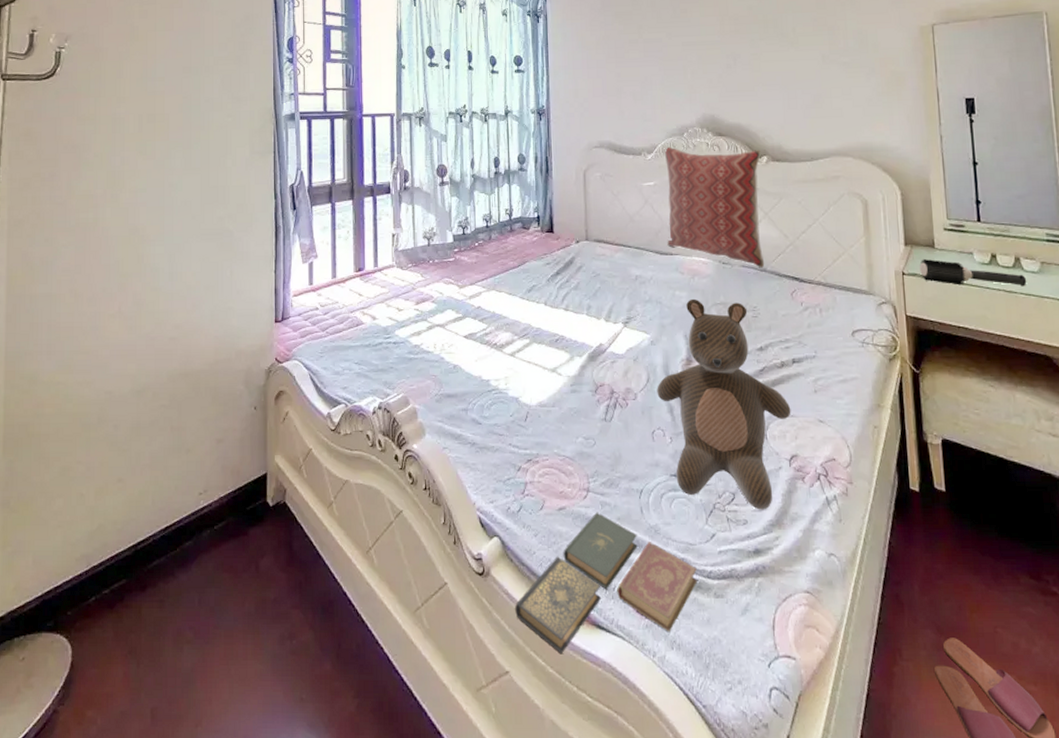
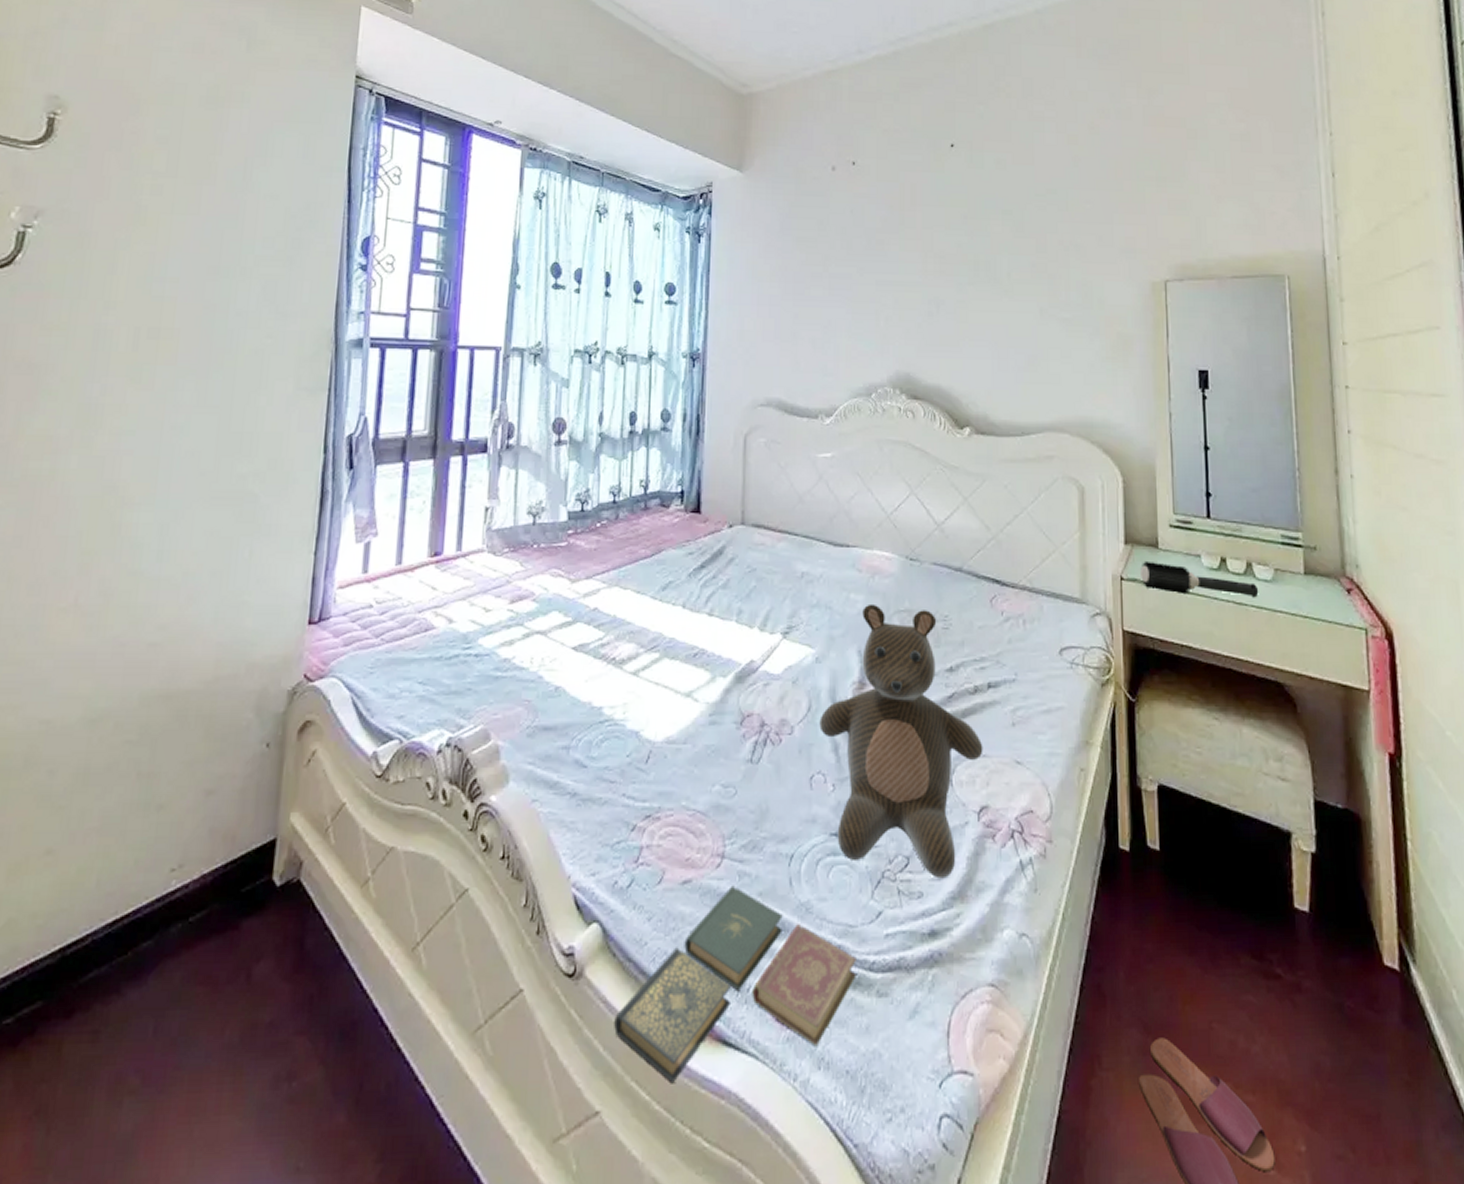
pillow: present [664,146,765,268] -> none [843,409,963,567]

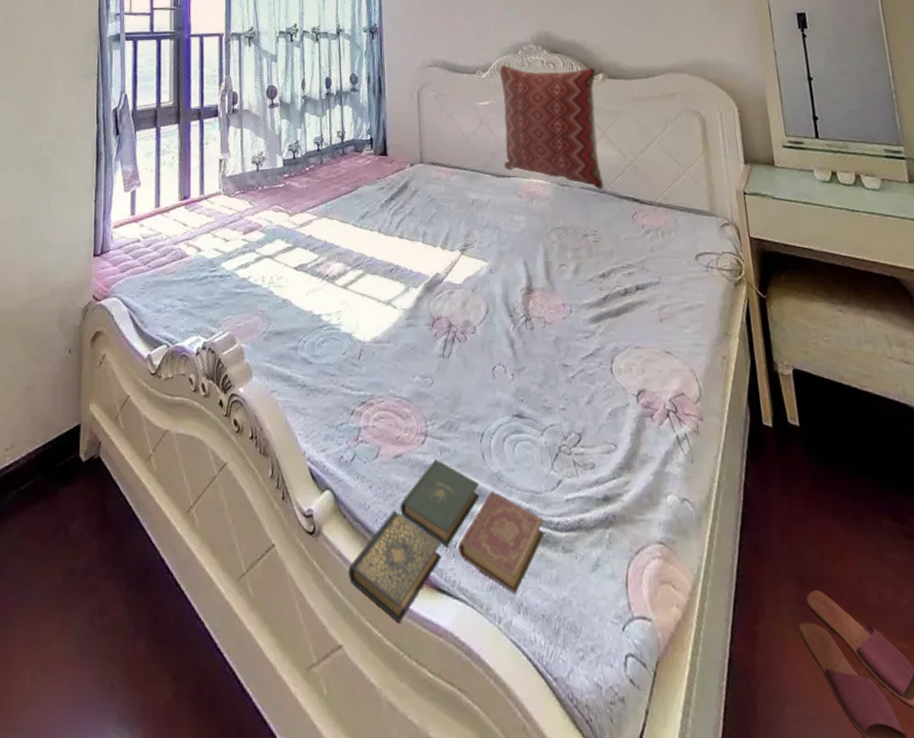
stuffed bear: present [819,603,983,879] -> none [496,223,637,452]
pillow: none [843,409,963,567] -> present [498,65,604,190]
hairbrush: present [1140,560,1259,598] -> none [760,177,869,205]

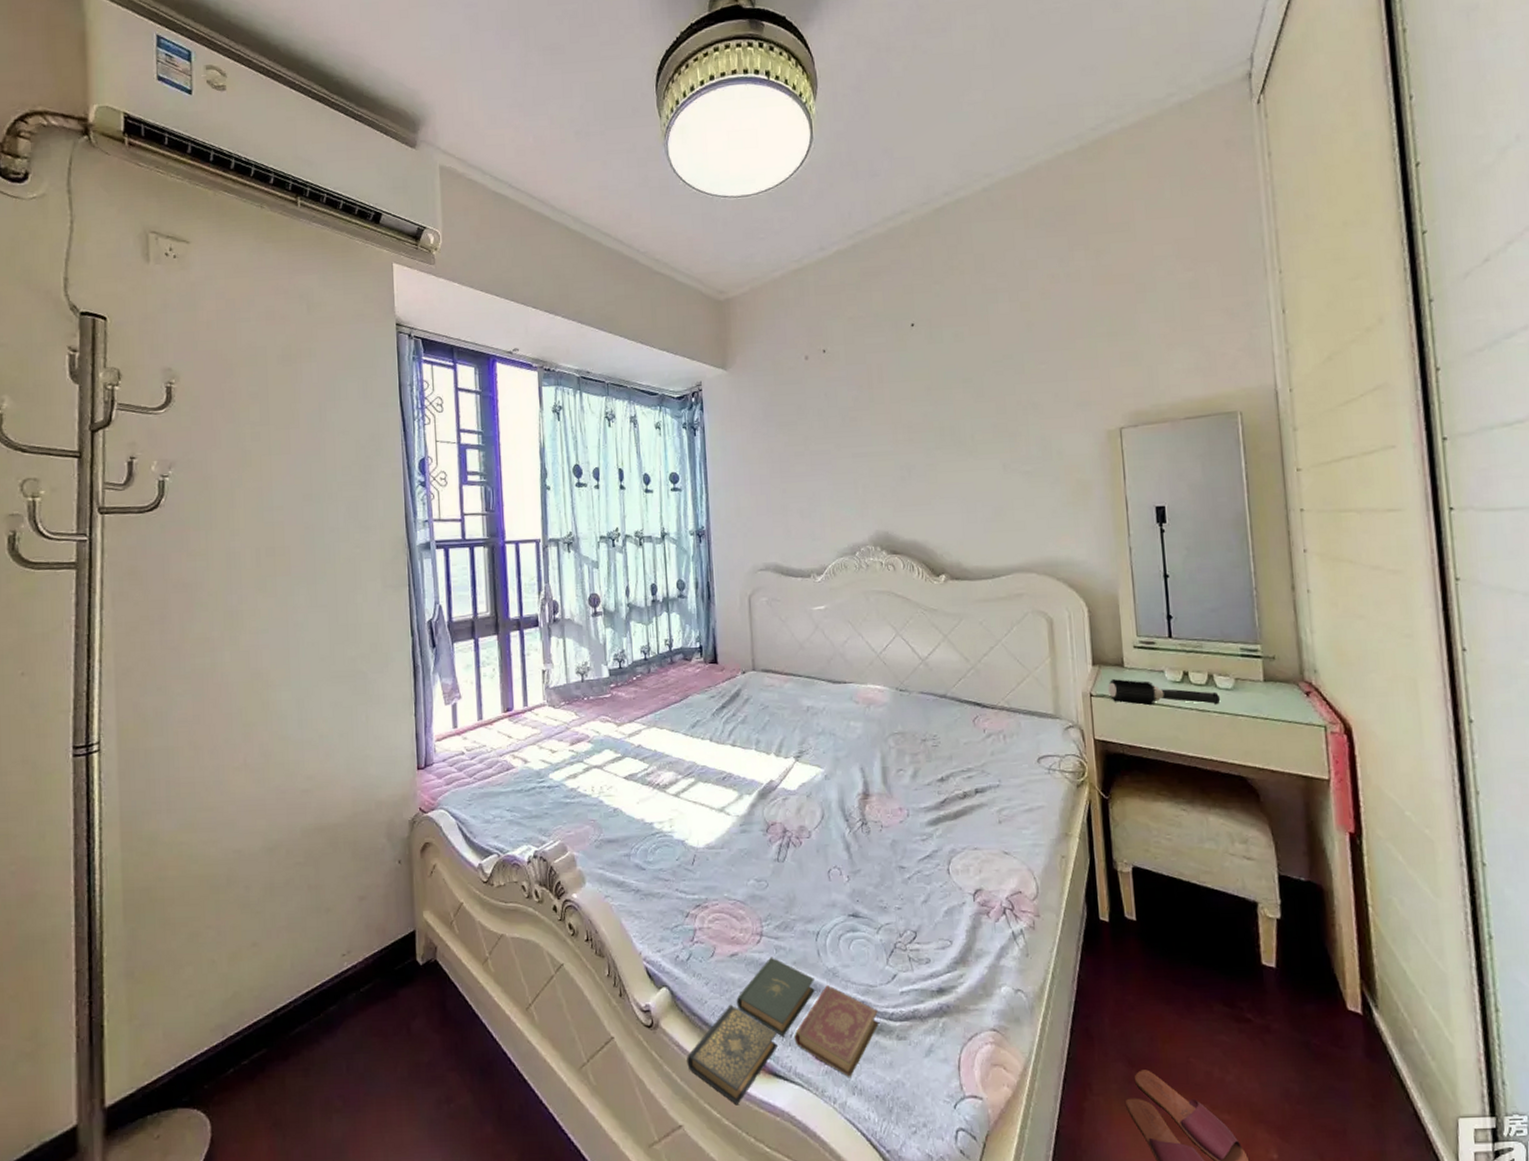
pillow: present [498,65,604,190] -> none [834,567,945,694]
hairbrush: none [760,177,869,205] -> present [1108,678,1221,706]

